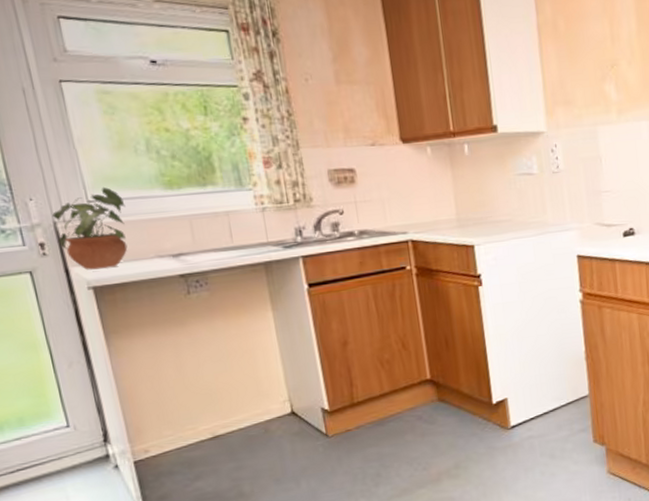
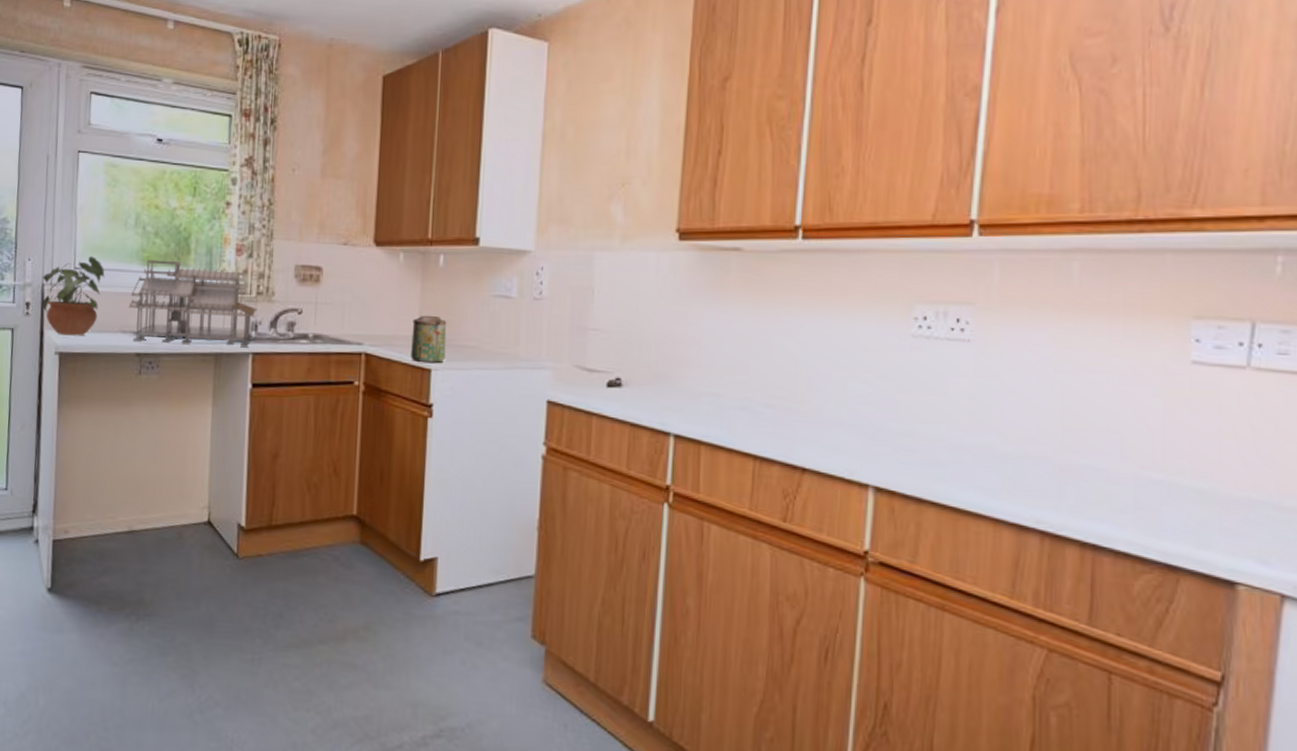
dish rack: none [159,181,298,265] -> present [128,259,257,348]
canister: none [449,198,485,241] -> present [411,315,447,363]

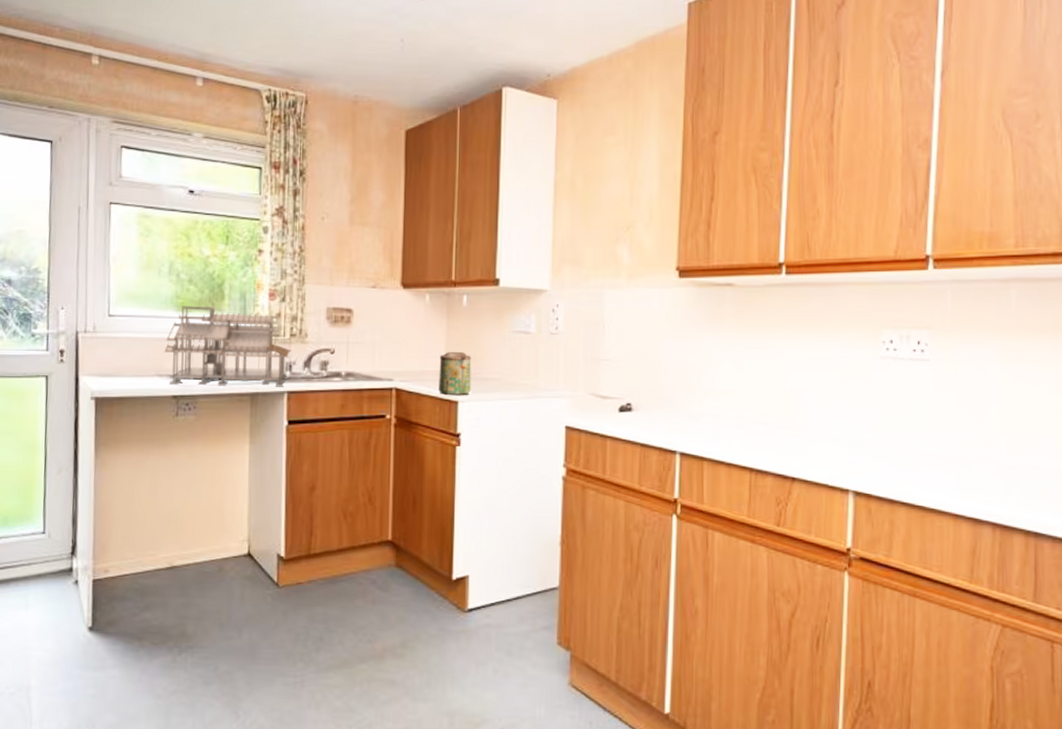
potted plant: present [42,255,105,336] -> none [76,303,140,381]

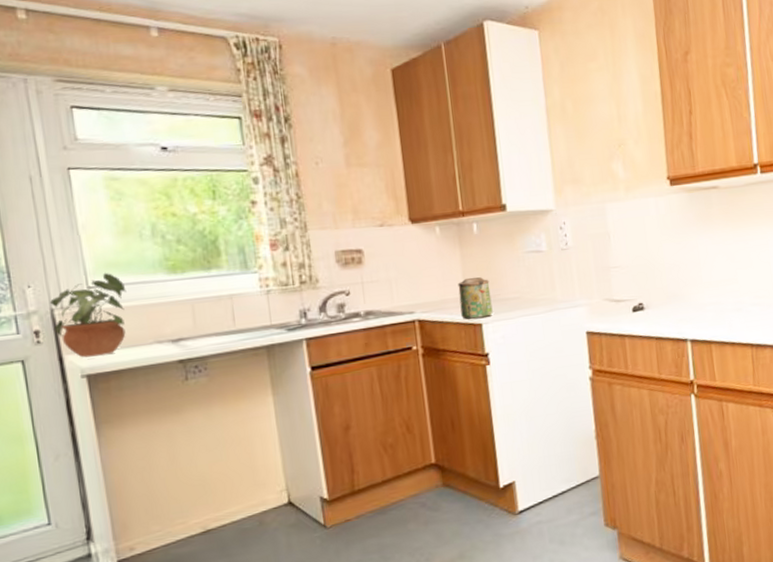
potted plant: none [76,303,140,381] -> present [50,272,127,358]
dish rack: present [164,306,291,387] -> none [160,264,304,351]

